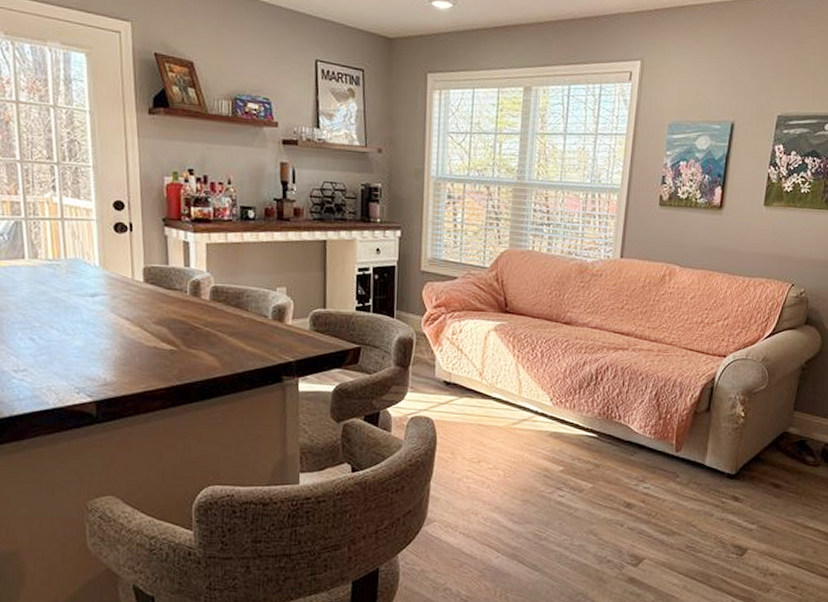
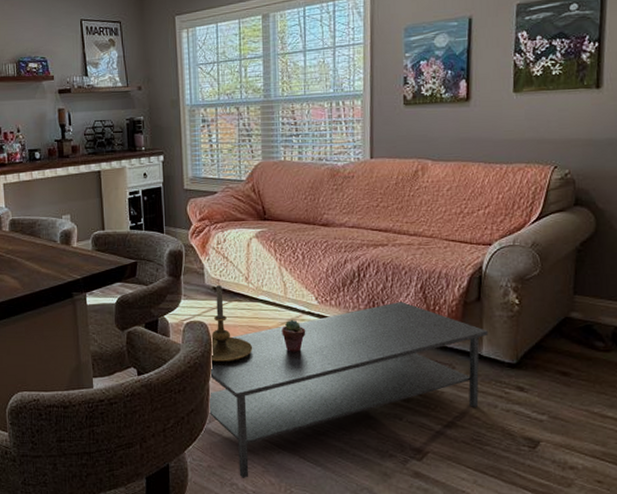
coffee table: none [427,408,713,583] -> present [209,302,488,478]
candle holder: none [436,379,481,462] -> present [211,285,253,363]
potted succulent: none [512,420,538,454] -> present [282,319,306,352]

